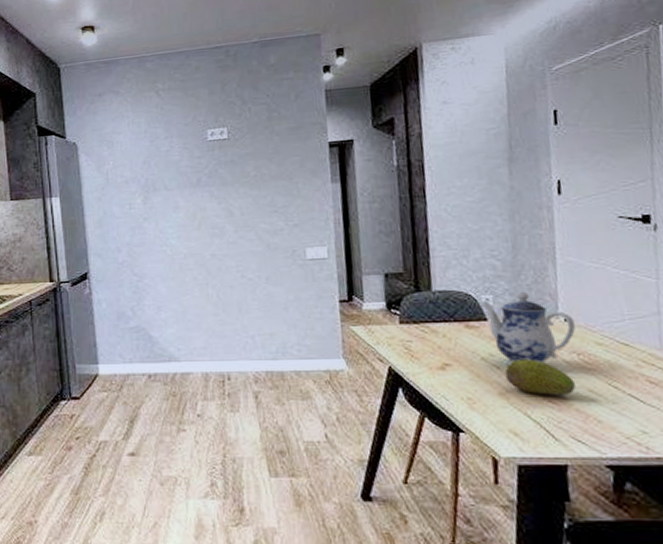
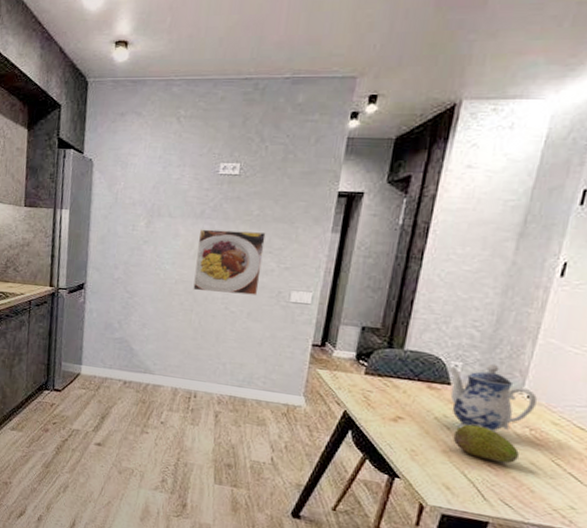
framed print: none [199,191,272,263] -> present [193,229,266,295]

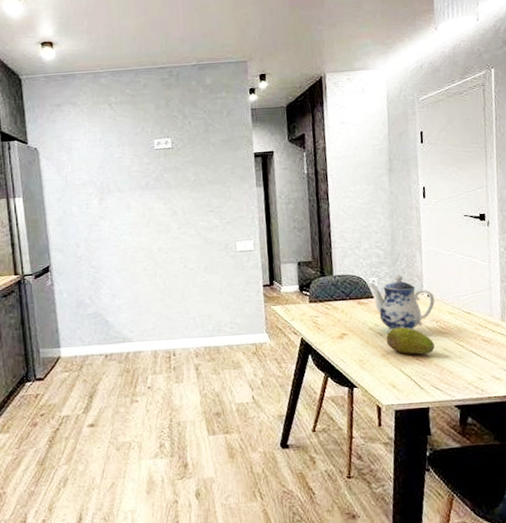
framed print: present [193,229,266,295] -> none [148,194,209,255]

